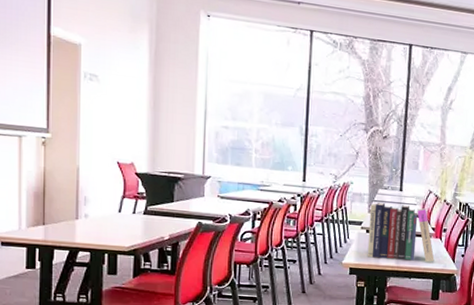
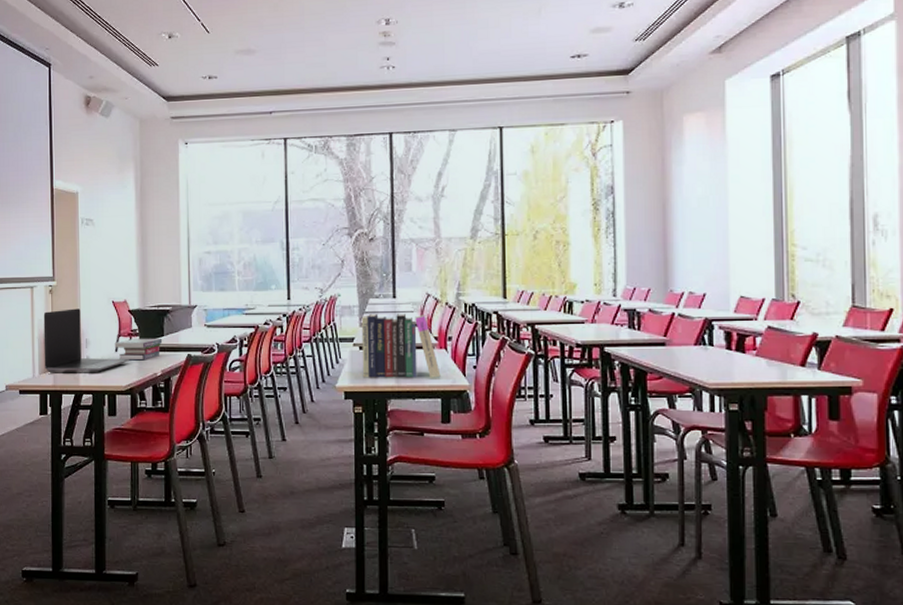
laptop computer: none [33,163,135,232] -> present [43,308,130,373]
books: none [118,201,172,224] -> present [114,338,163,361]

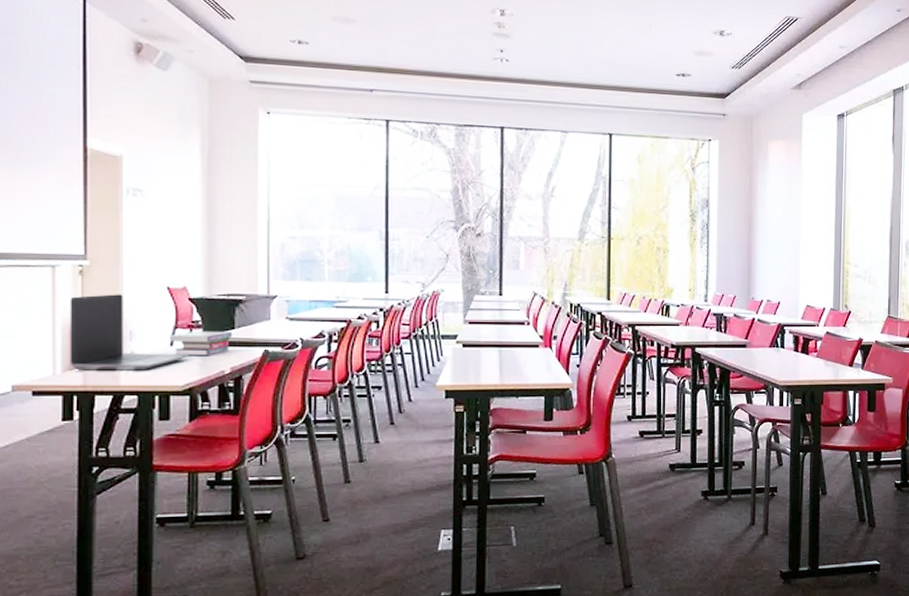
books: present [361,314,441,378] -> none [465,311,545,376]

